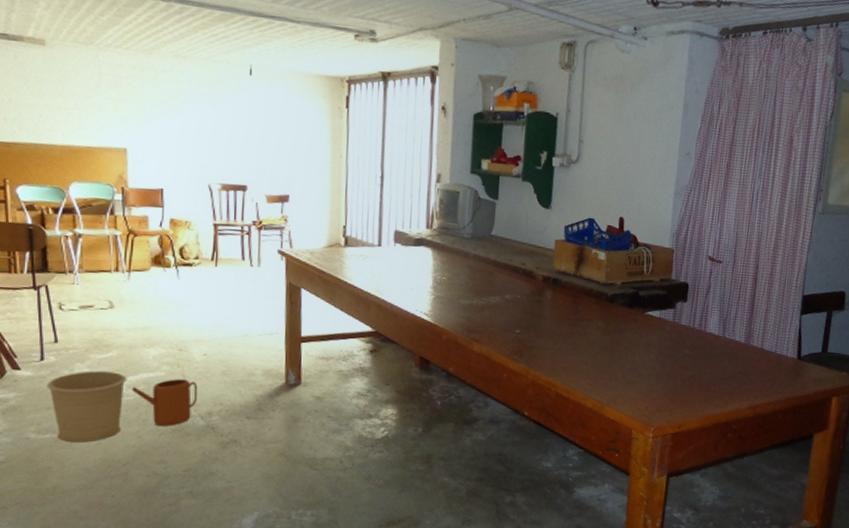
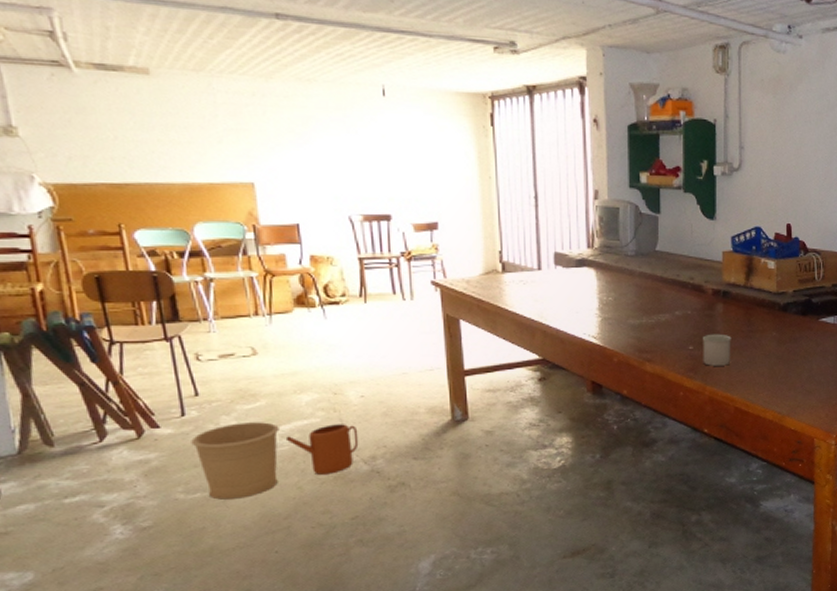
mug: none [528,319,558,351] -> present [702,334,731,366]

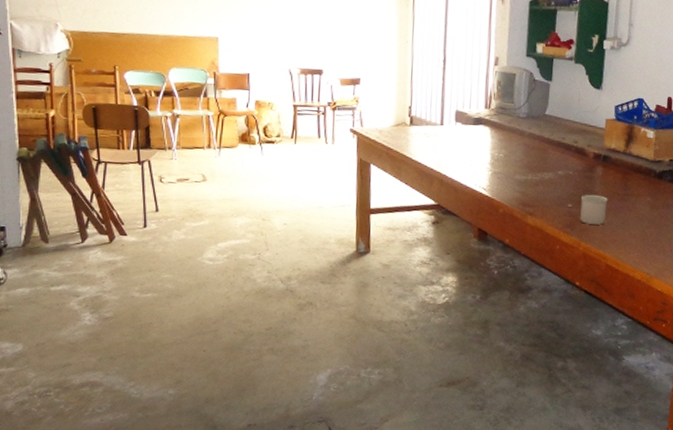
bucket: present [191,422,279,500] -> none [149,237,217,302]
watering can: present [285,424,359,475] -> none [221,246,279,289]

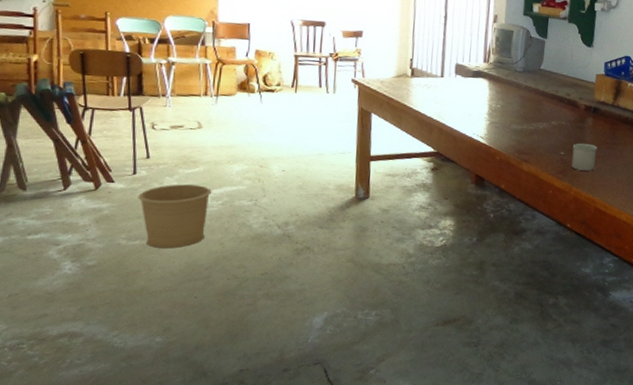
bucket: none [149,237,217,302] -> present [138,184,212,249]

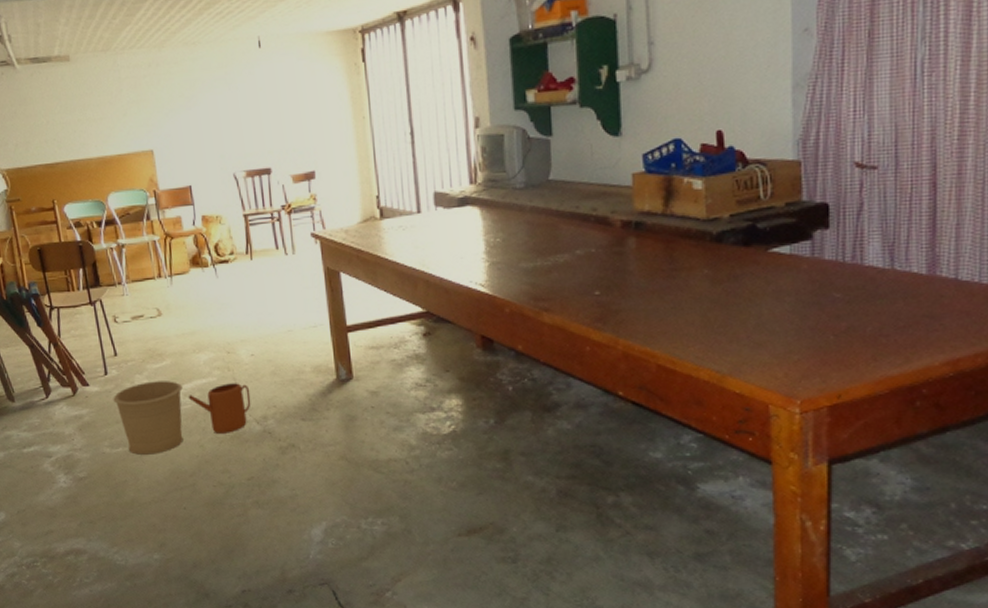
watering can: none [215,192,276,234] -> present [188,383,251,433]
mug: present [571,143,597,171] -> none [610,274,650,314]

